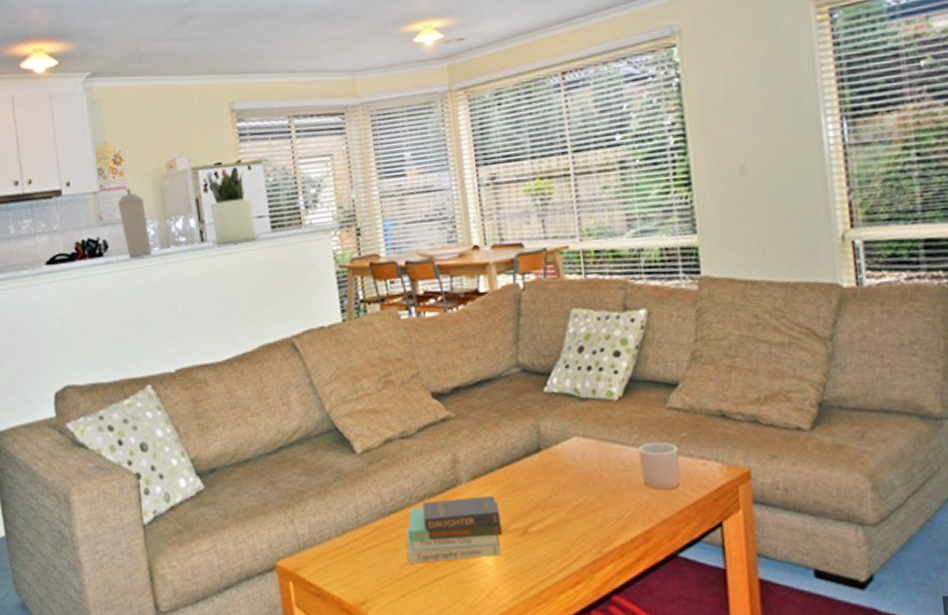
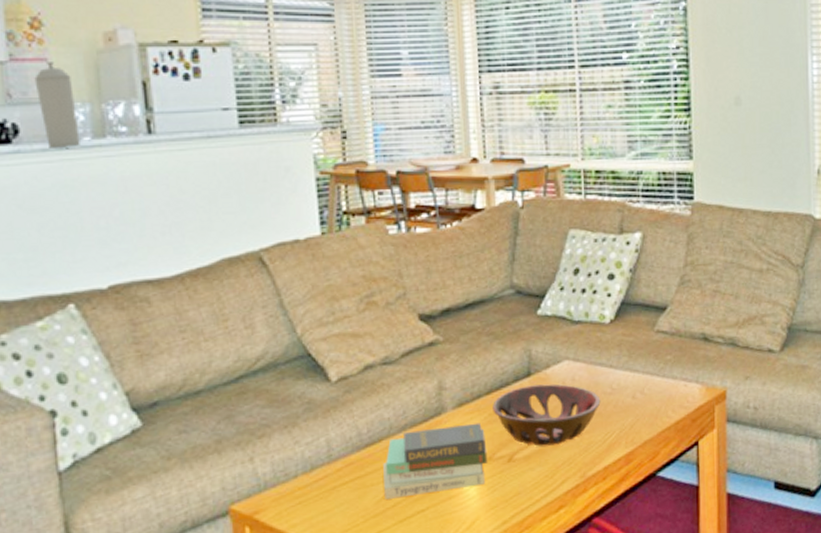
planter: present [206,167,261,246] -> none [157,48,225,140]
decorative bowl: none [505,459,614,521] -> present [492,383,601,446]
mug: present [638,442,681,490] -> none [625,364,663,412]

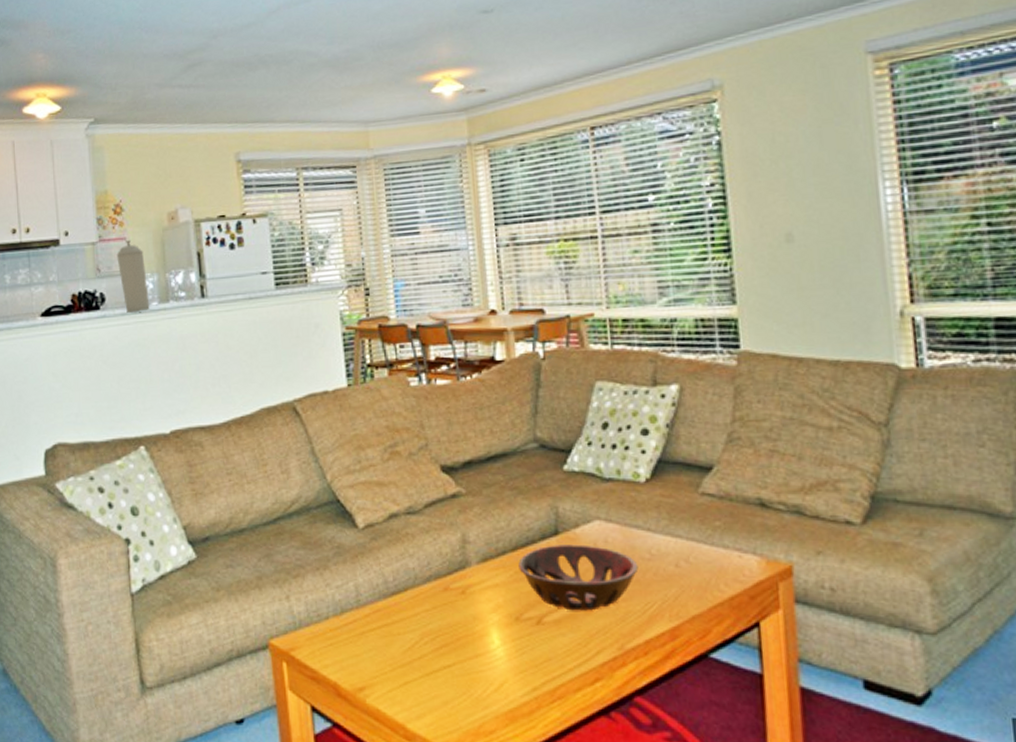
books: present [383,423,488,499] -> none [409,580,515,650]

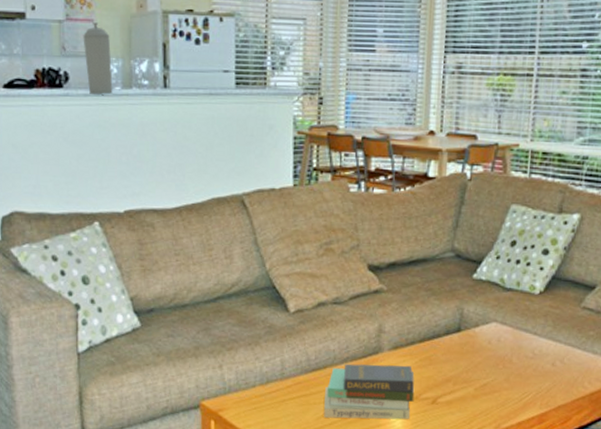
books: none [409,580,515,650] -> present [324,363,415,420]
decorative bowl: present [518,544,639,611] -> none [423,340,522,396]

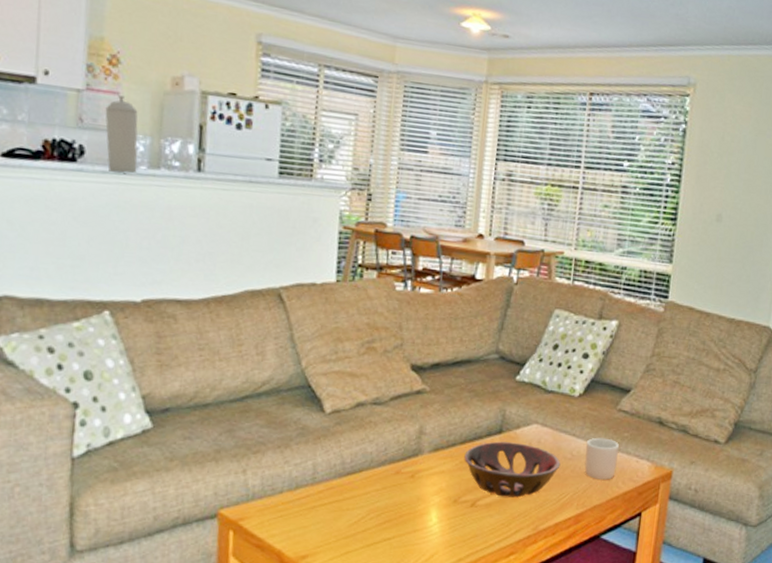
books: present [324,363,415,420] -> none [357,466,454,525]
decorative bowl: none [423,340,522,396] -> present [464,441,561,498]
mug: none [547,336,584,380] -> present [584,437,619,480]

